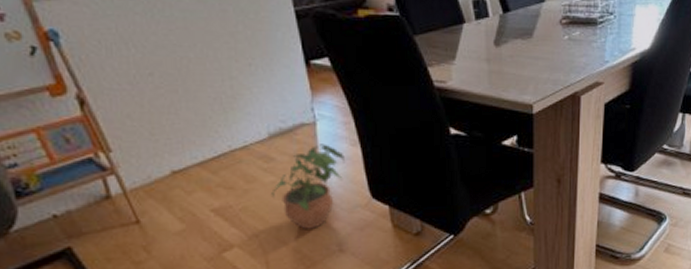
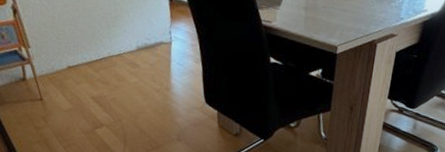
potted plant: present [271,144,345,229] -> none [134,58,189,121]

